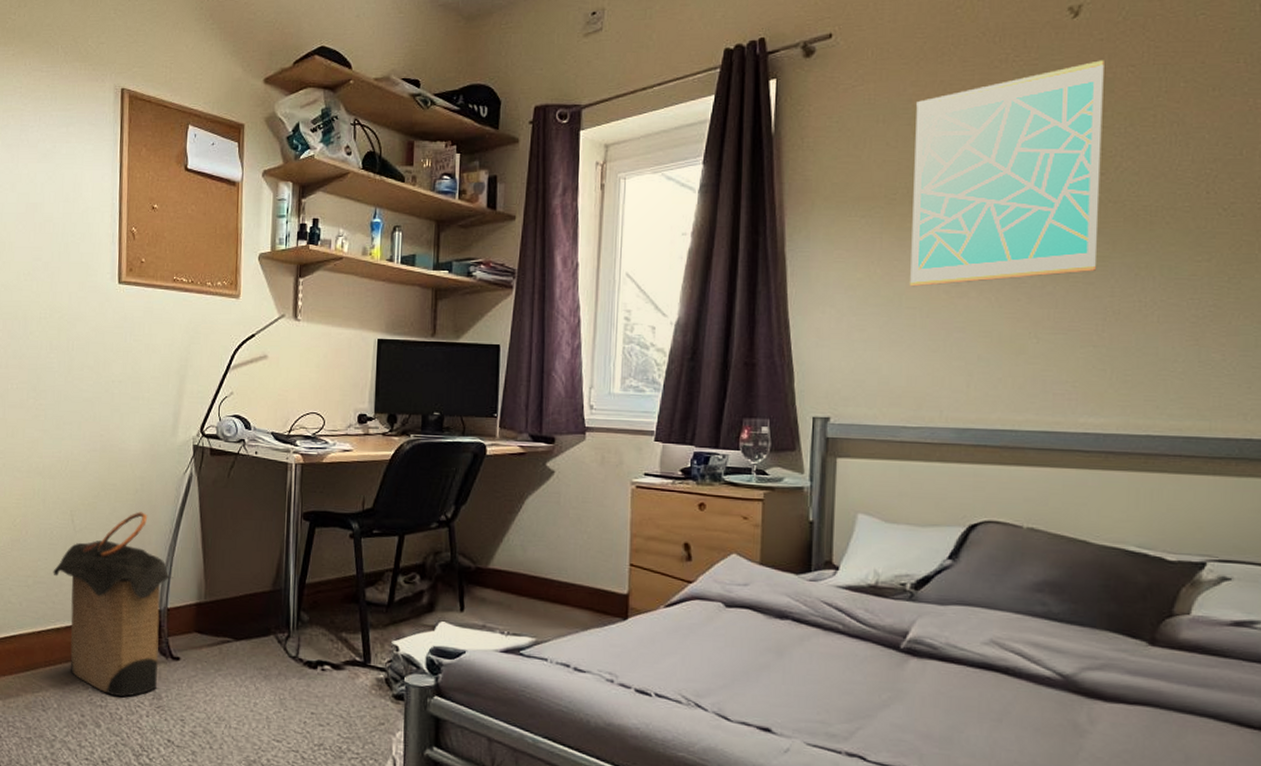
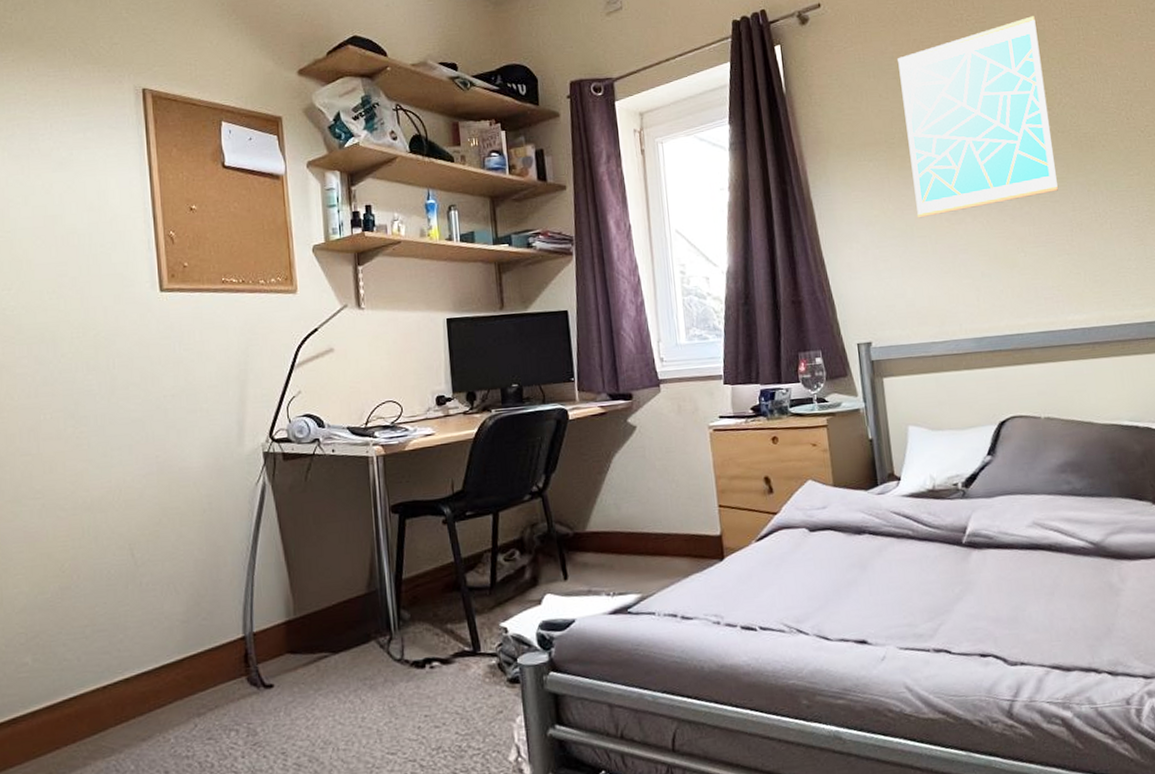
laundry hamper: present [53,512,173,697] -> none [114,532,256,742]

